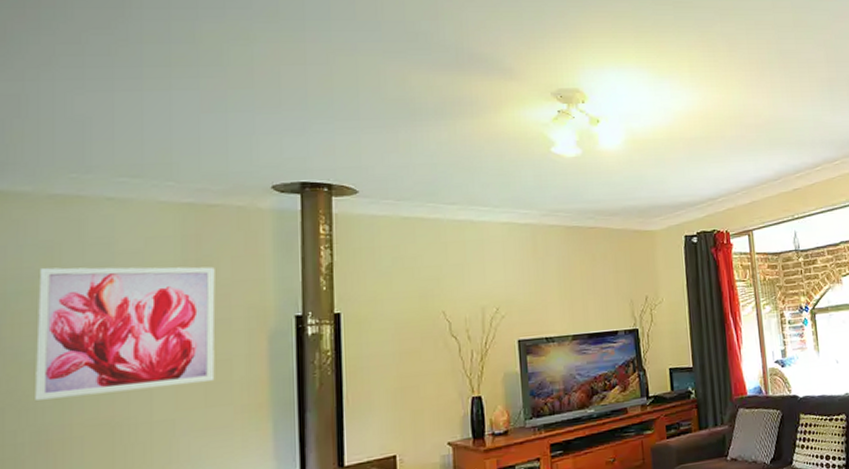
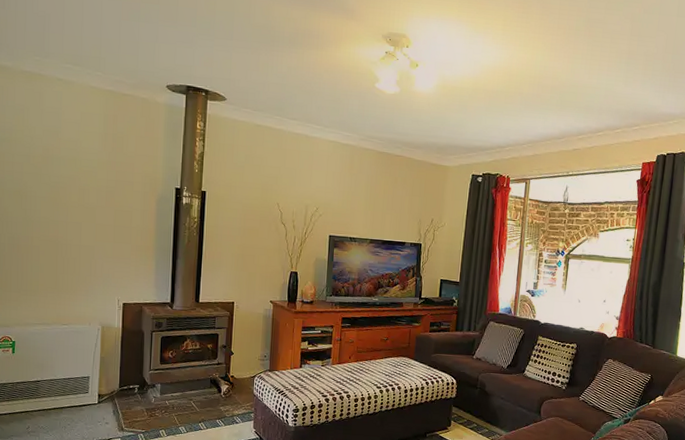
wall art: present [35,266,216,400] -> none [12,125,125,224]

